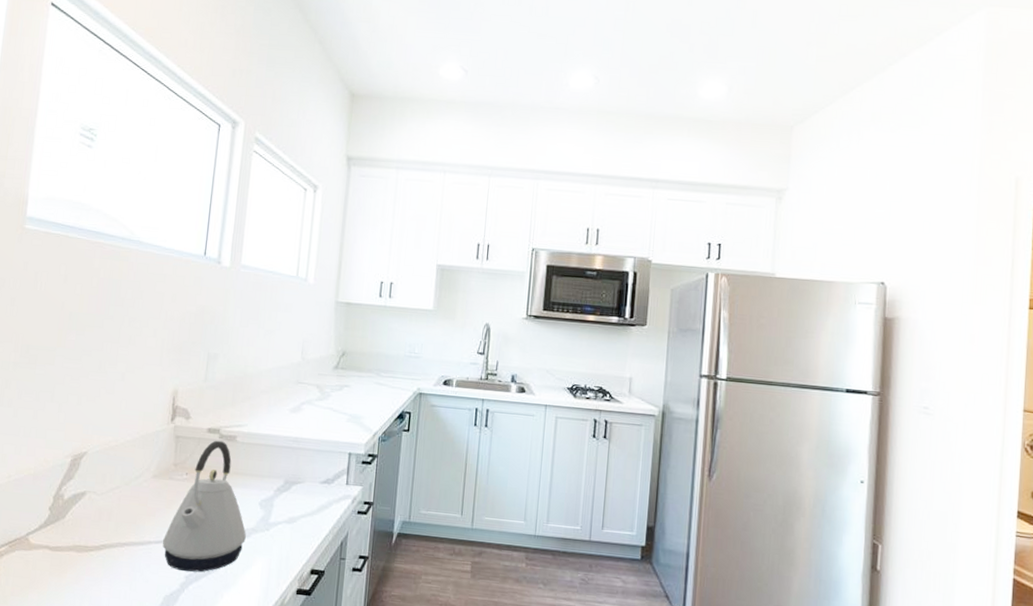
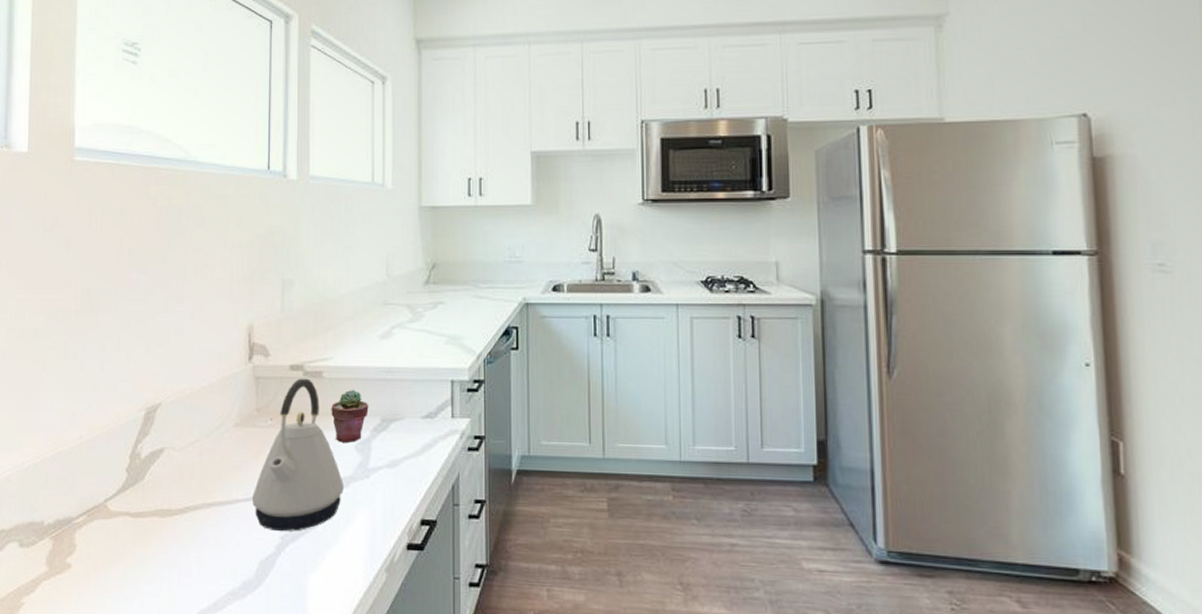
potted succulent: none [240,453,275,499] -> present [331,389,369,442]

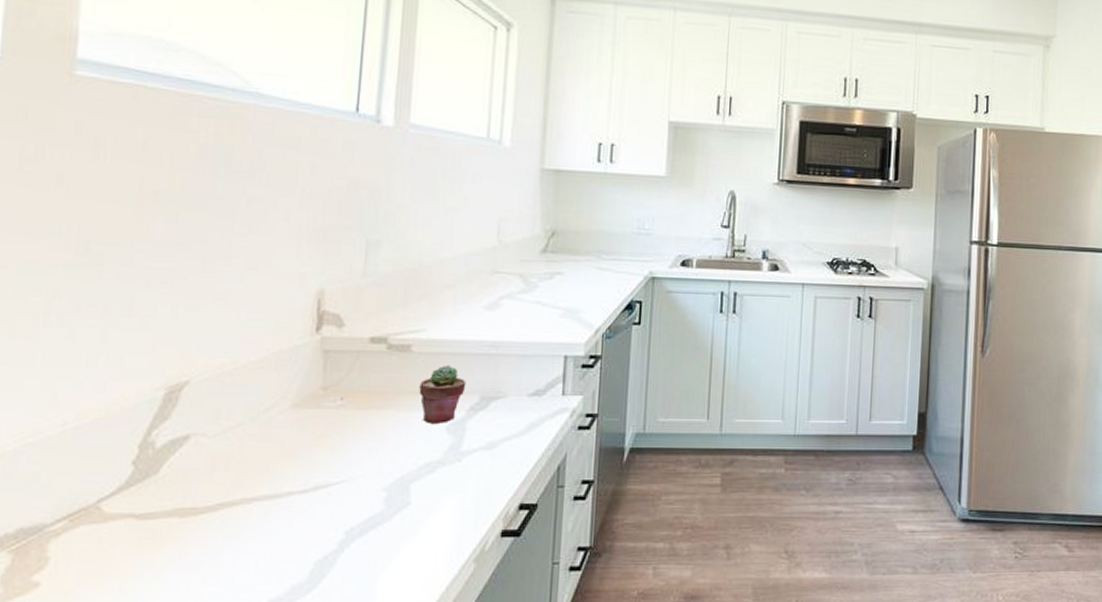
kettle: present [252,378,344,532] -> none [310,352,430,526]

